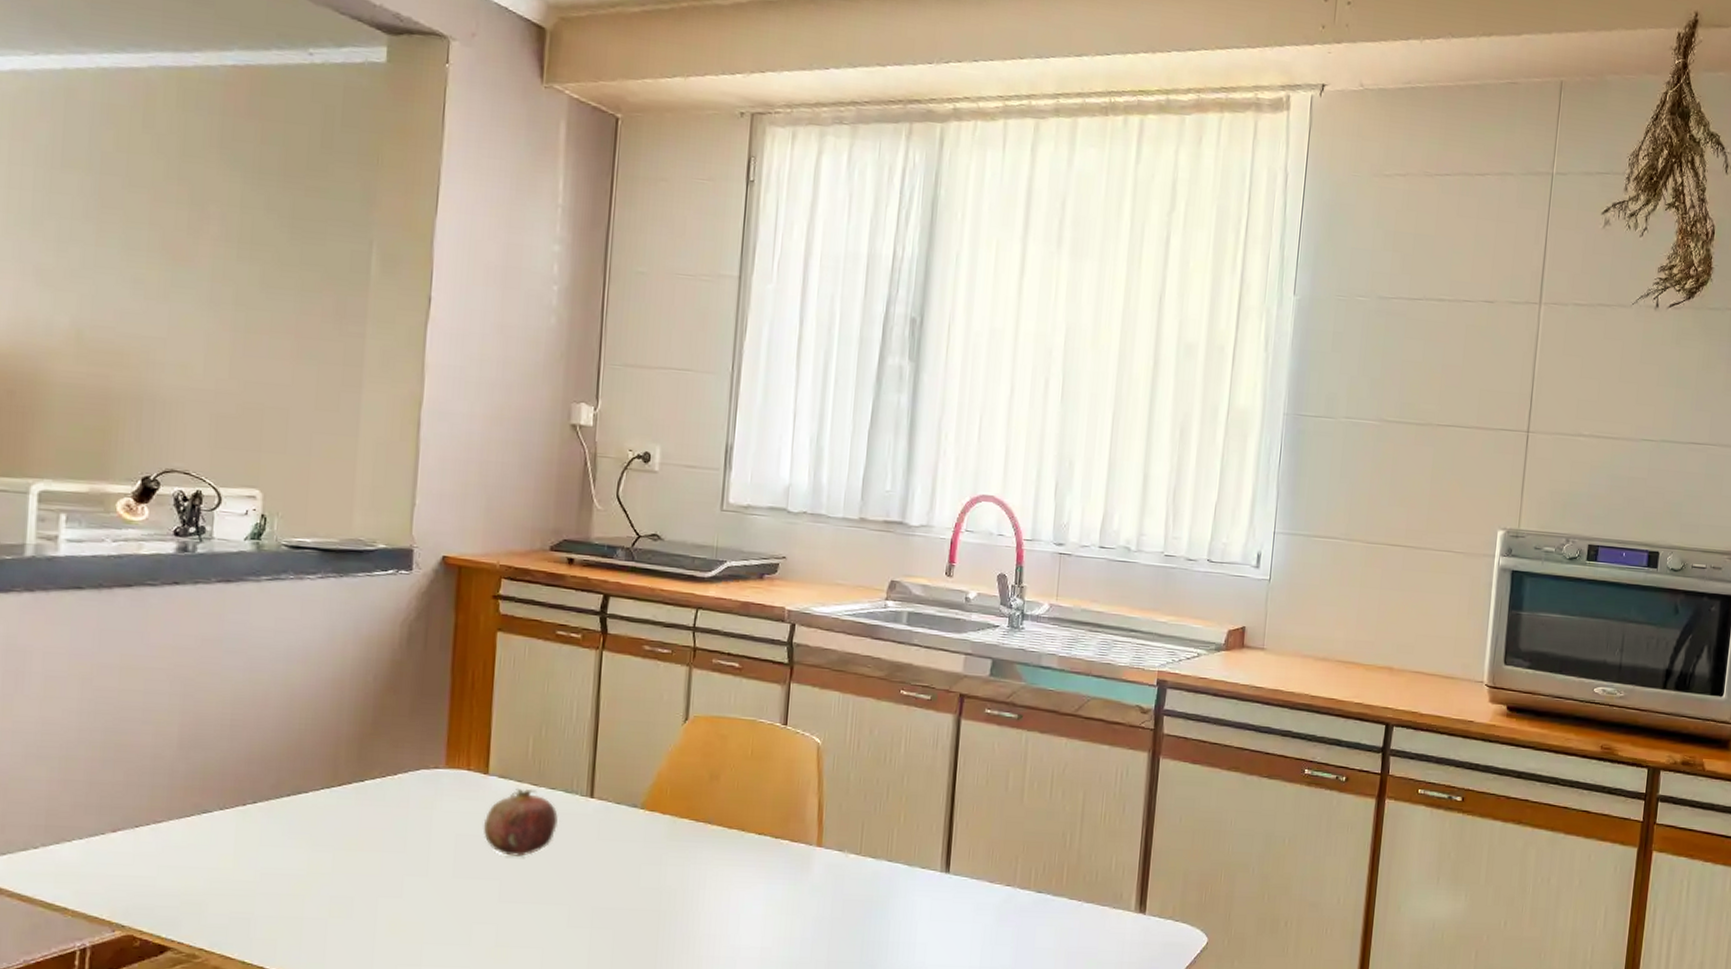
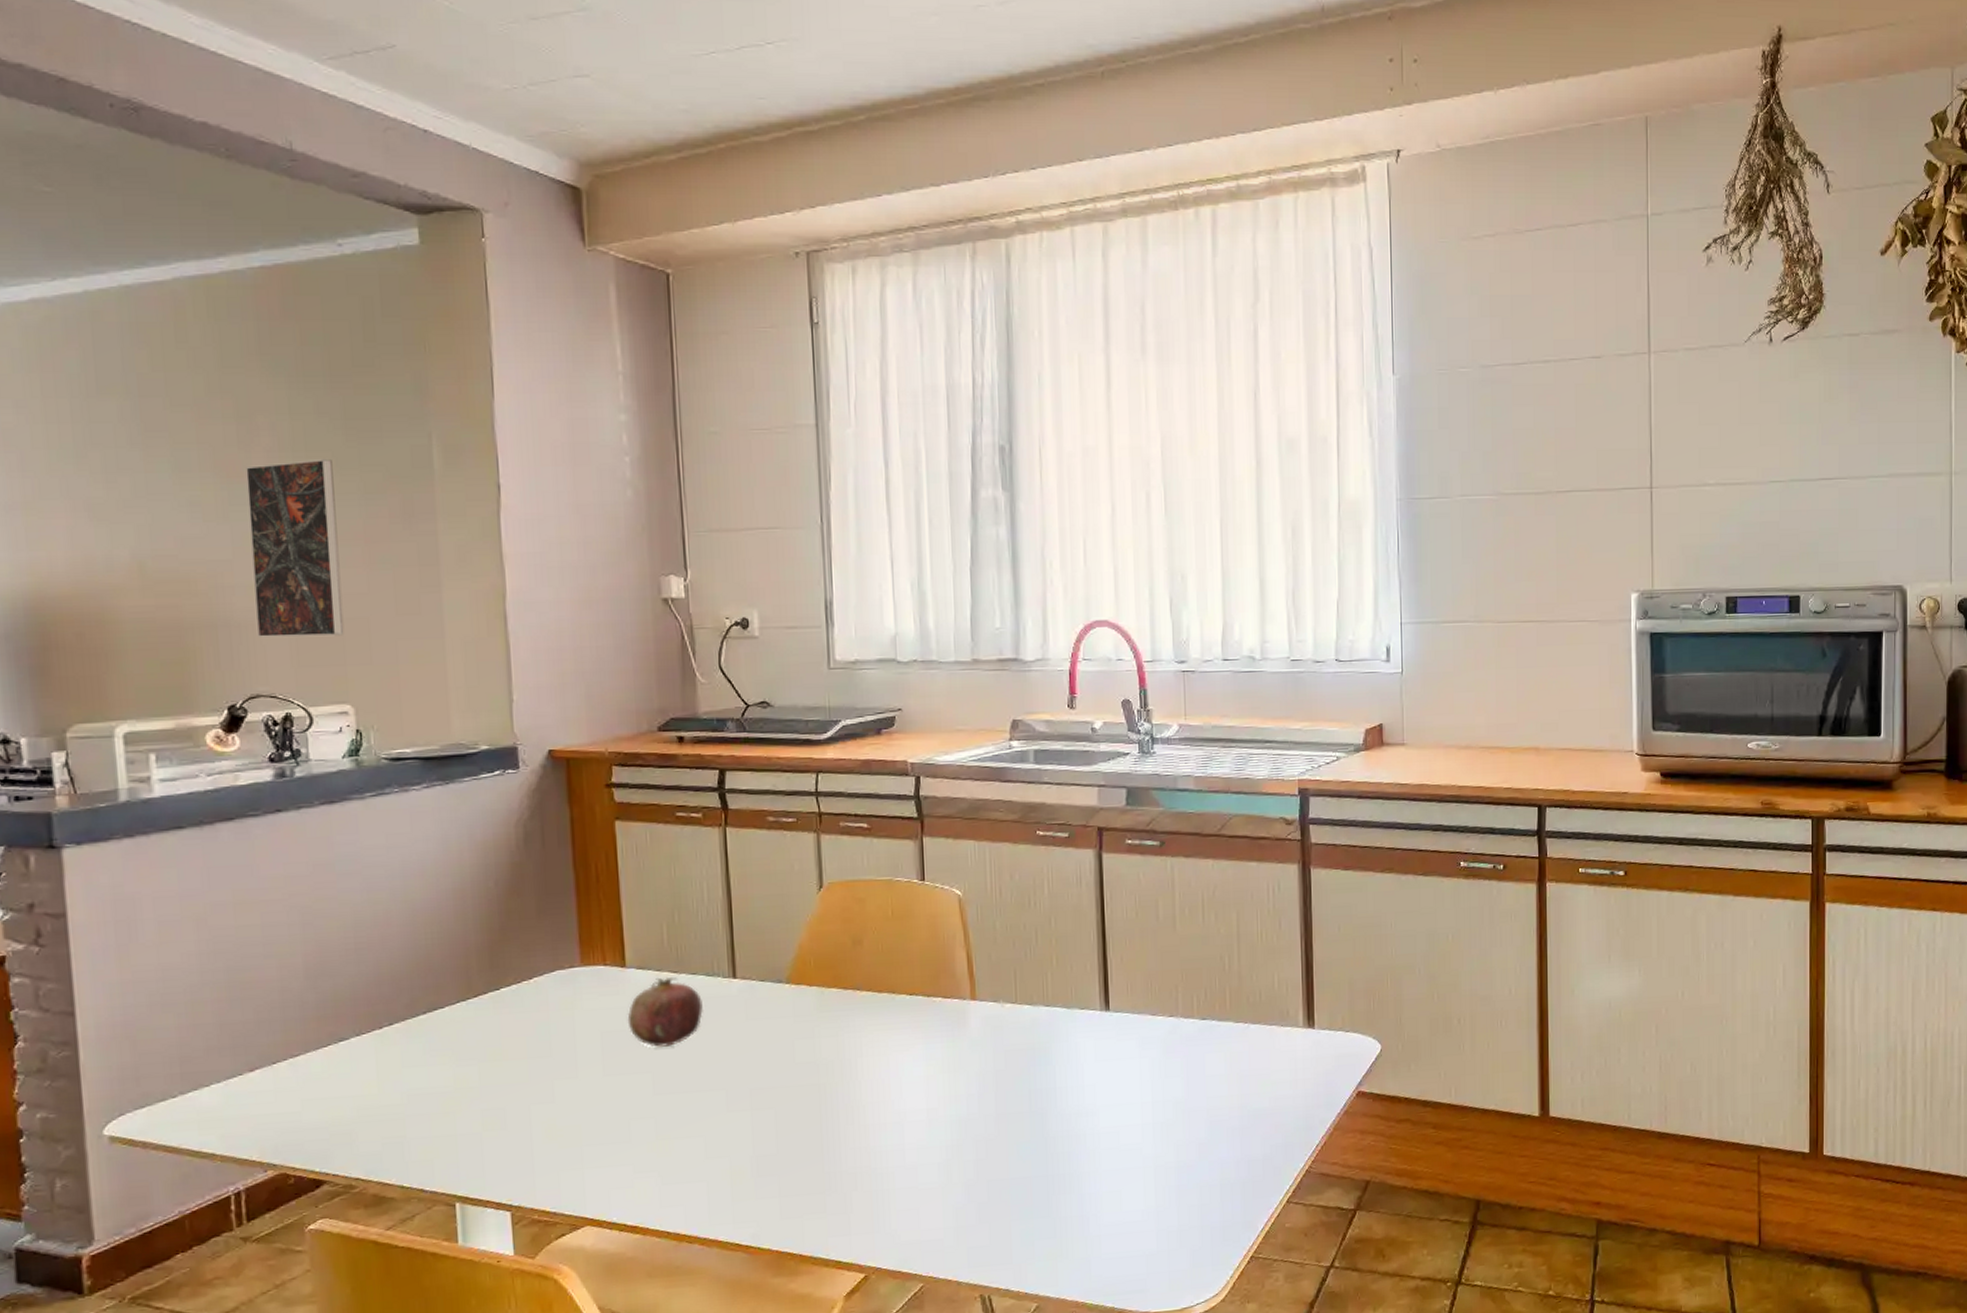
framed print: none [179,251,275,423] -> present [246,460,345,638]

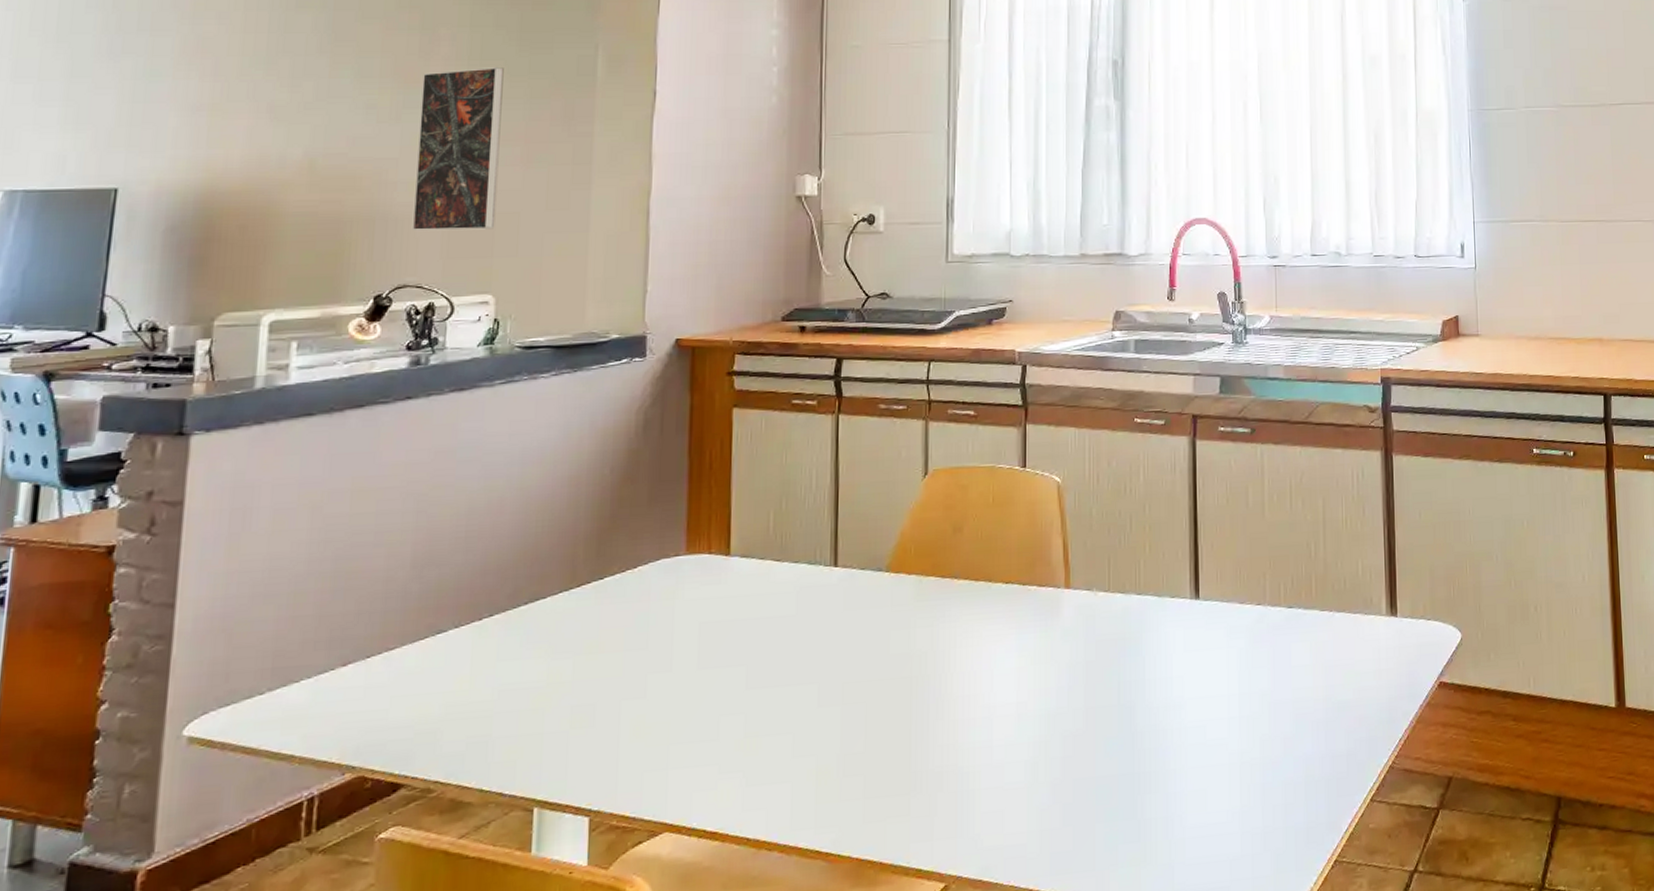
fruit: present [627,977,703,1047] -> none [726,565,802,639]

